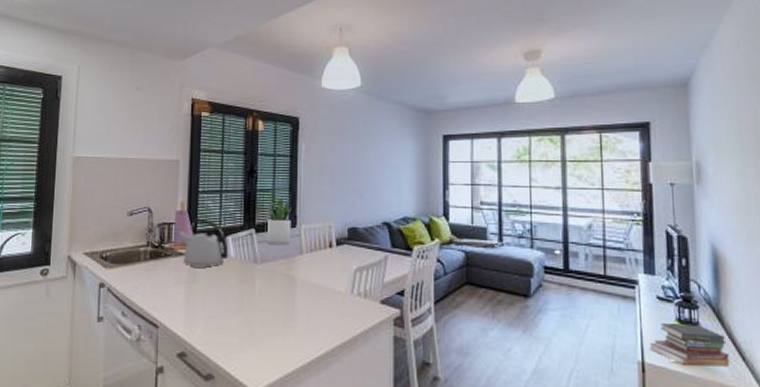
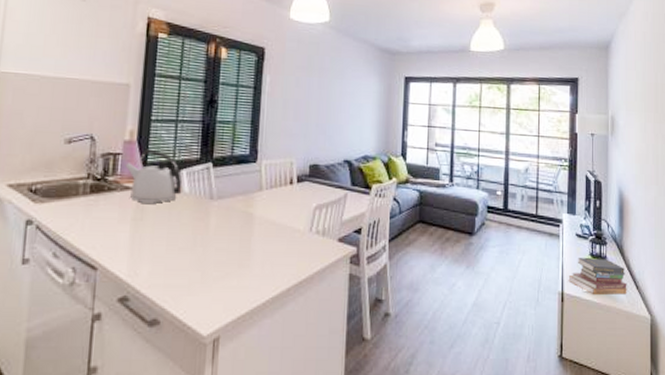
planter: present [265,196,292,246] -> none [223,129,253,182]

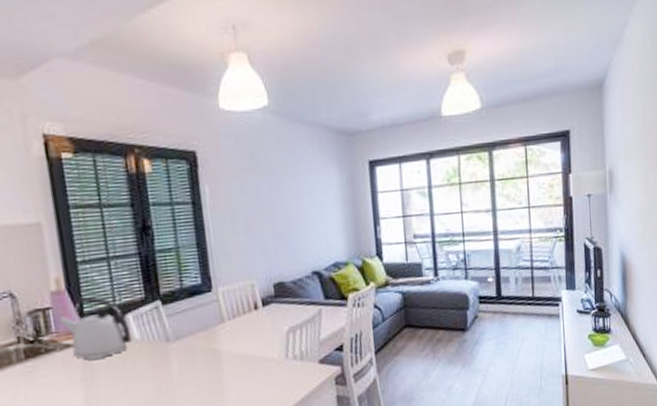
books: present [568,258,627,296] -> none [571,331,634,372]

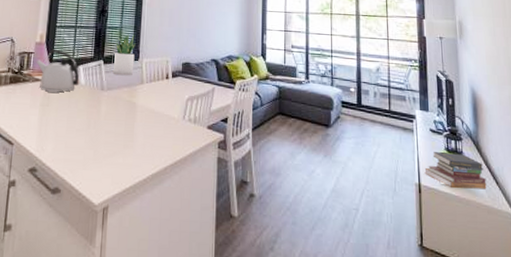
planter: none [173,254,208,318] -> present [112,33,136,76]
books: none [571,331,634,372] -> present [424,152,487,190]

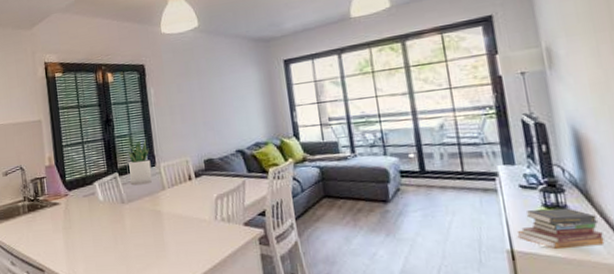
kettle: present [36,49,80,94] -> none [50,169,98,215]

